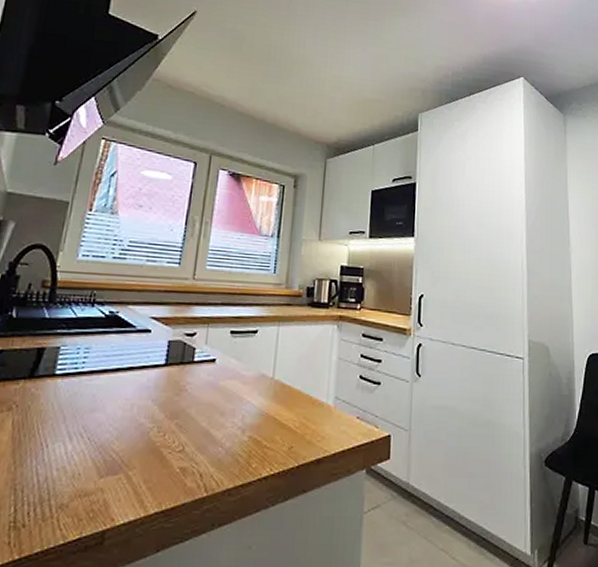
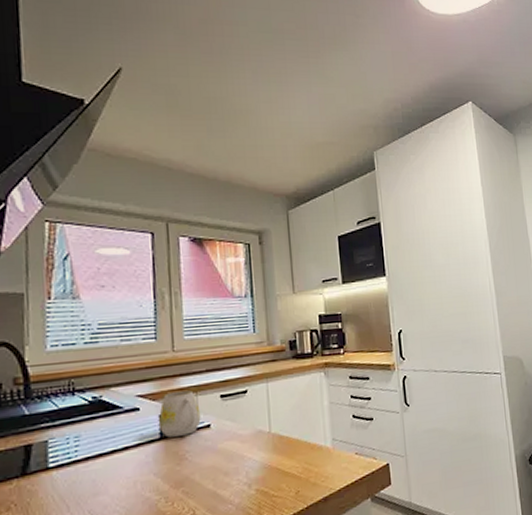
mug: none [166,320,209,366] -> present [159,390,201,438]

